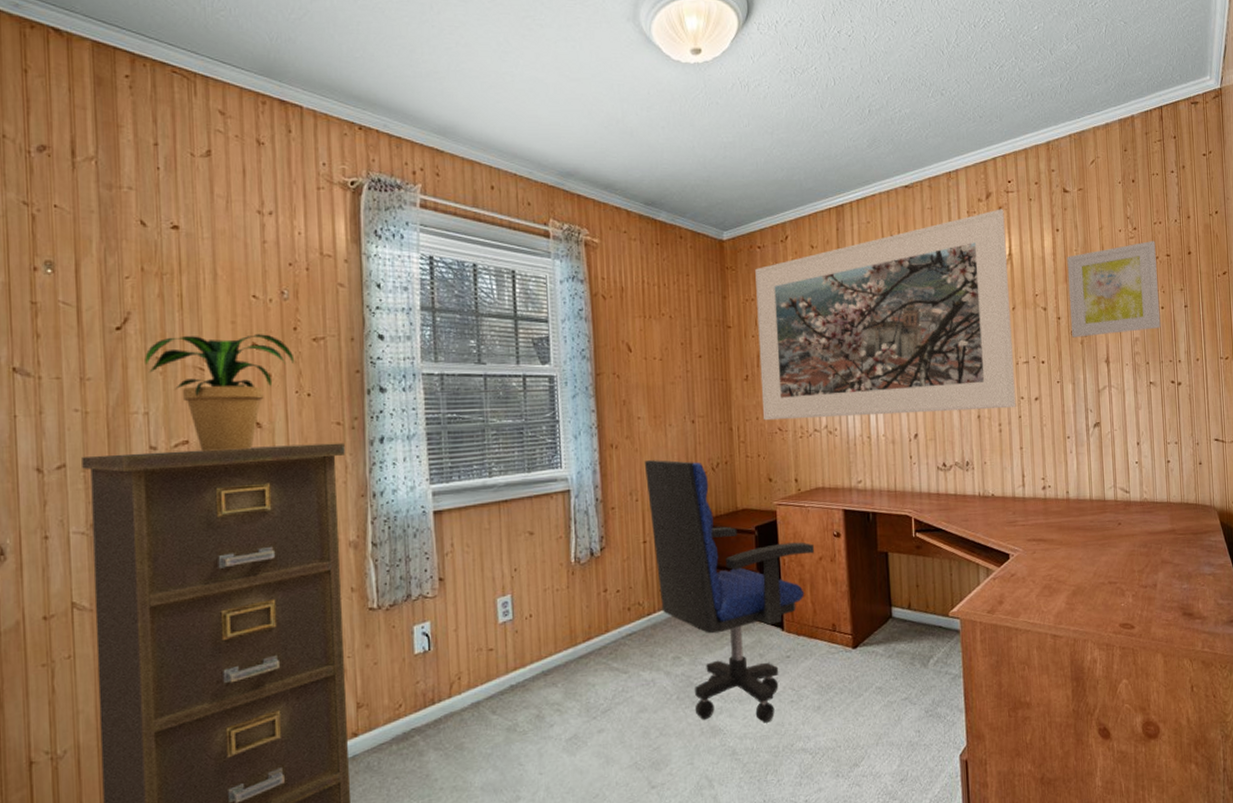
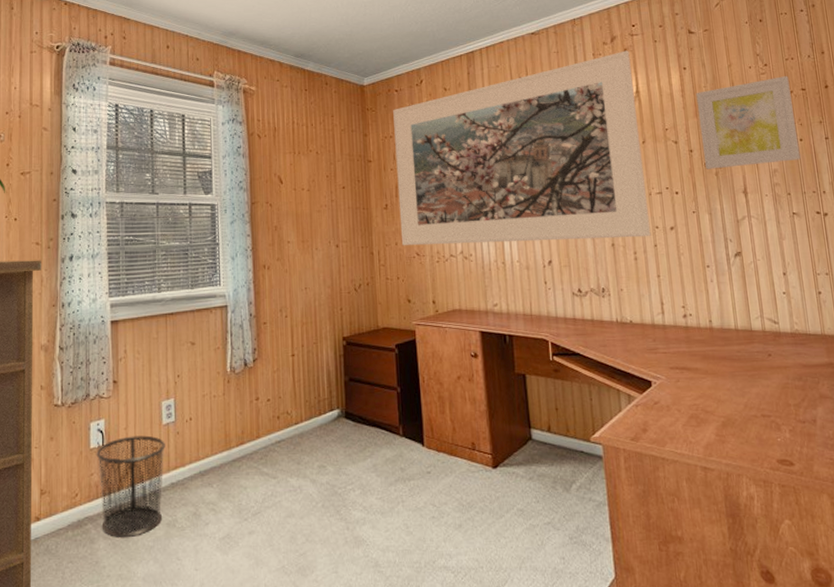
waste bin: none [421,636,503,748] -> present [96,435,165,537]
office chair: present [644,460,814,723] -> none [293,280,452,537]

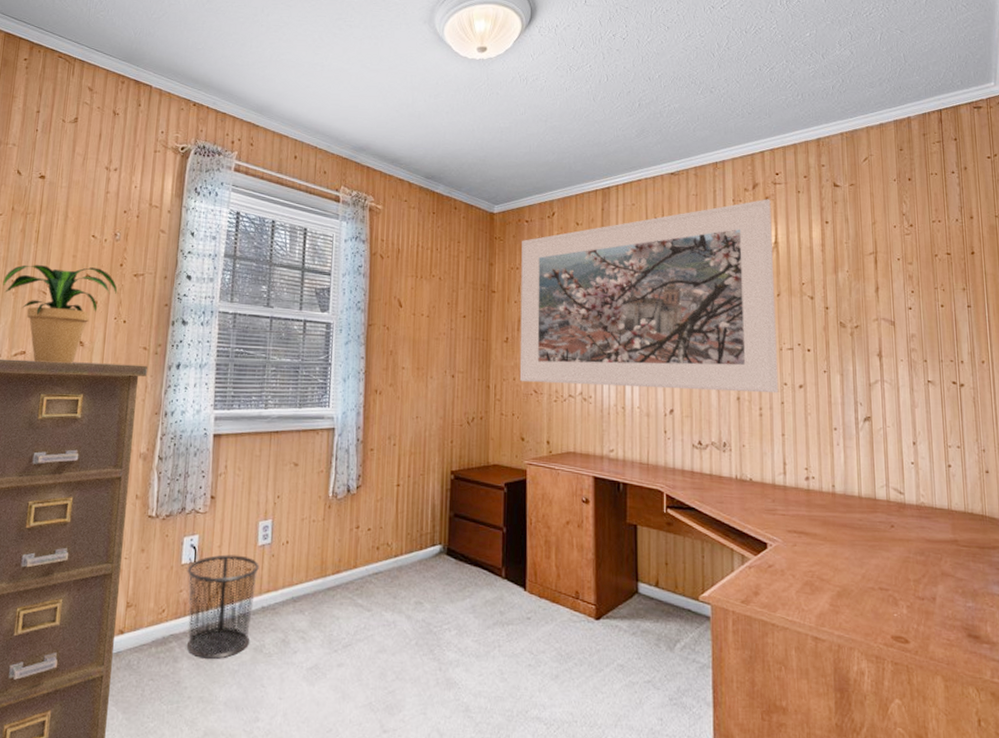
wall art: present [696,76,801,169] -> none [836,238,940,329]

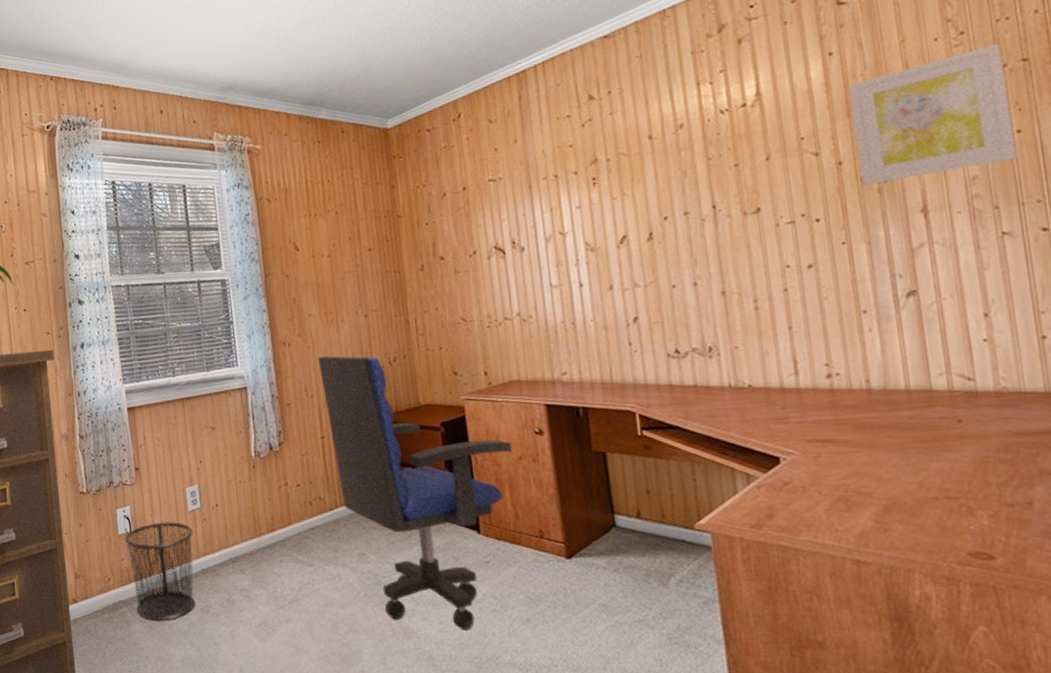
office chair: none [404,408,561,684] -> present [317,356,512,631]
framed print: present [519,199,779,394] -> none [425,40,779,312]
wall art: none [836,238,940,329] -> present [847,44,1018,186]

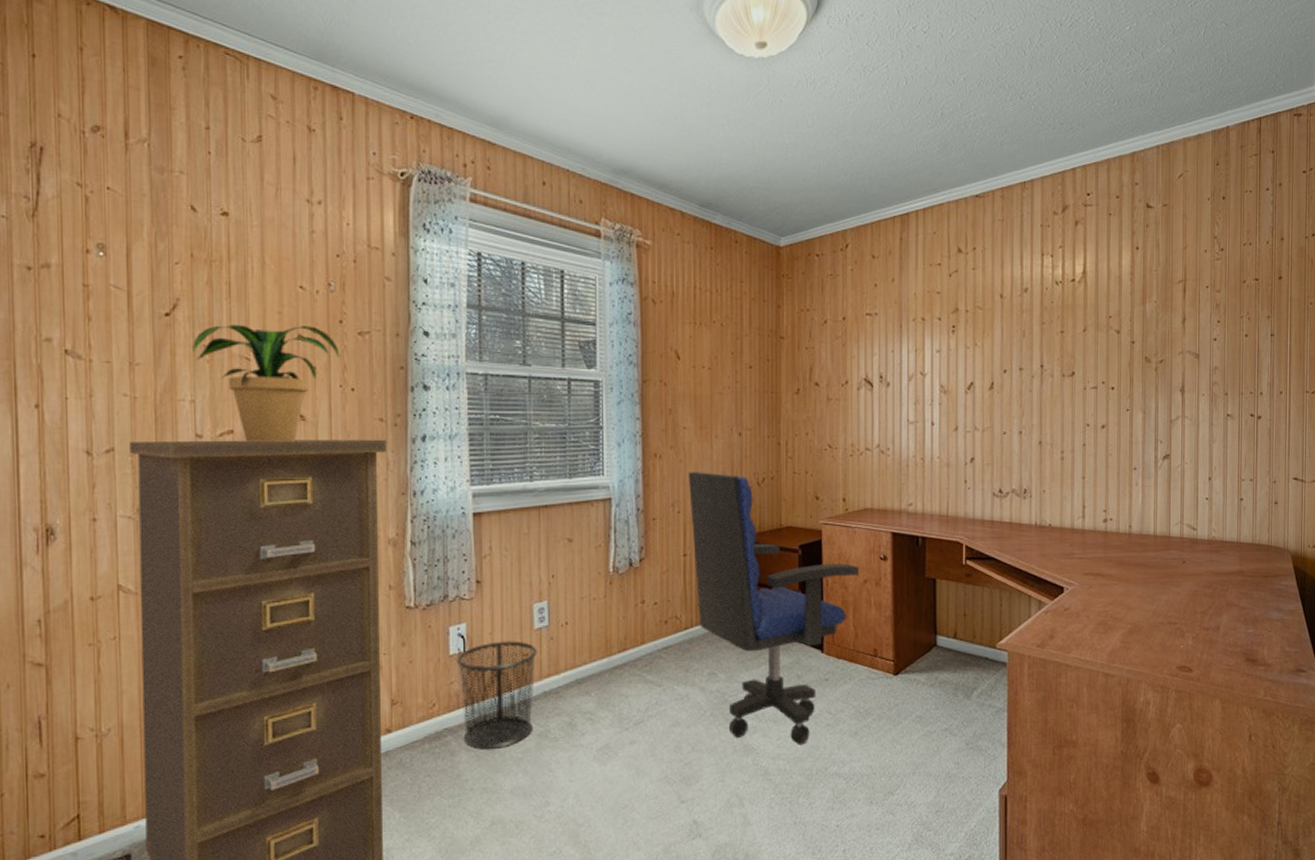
wall art: present [847,44,1018,186] -> none [1145,263,1244,364]

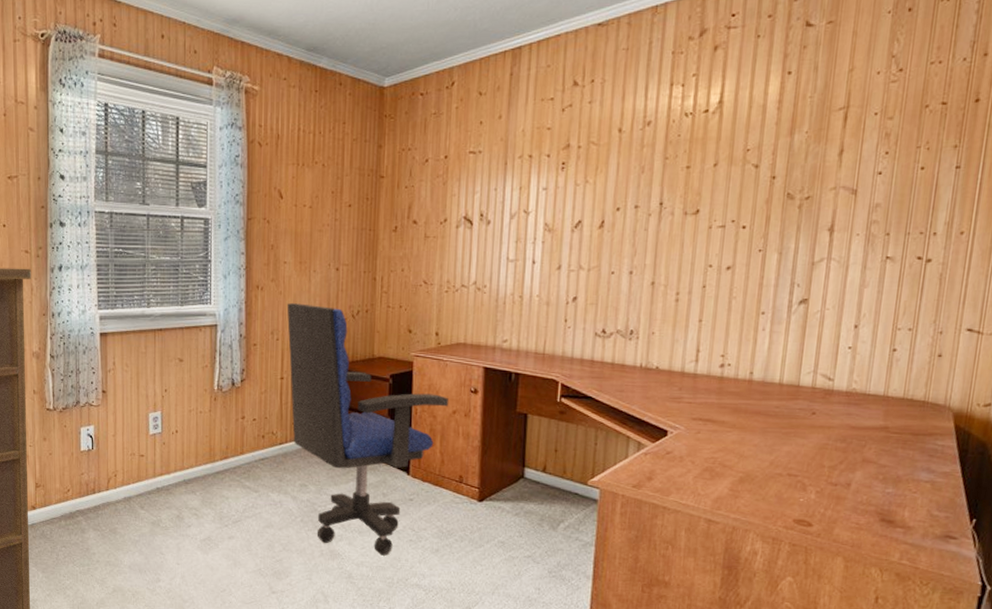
waste bin: present [456,641,537,749] -> none [86,442,152,531]

